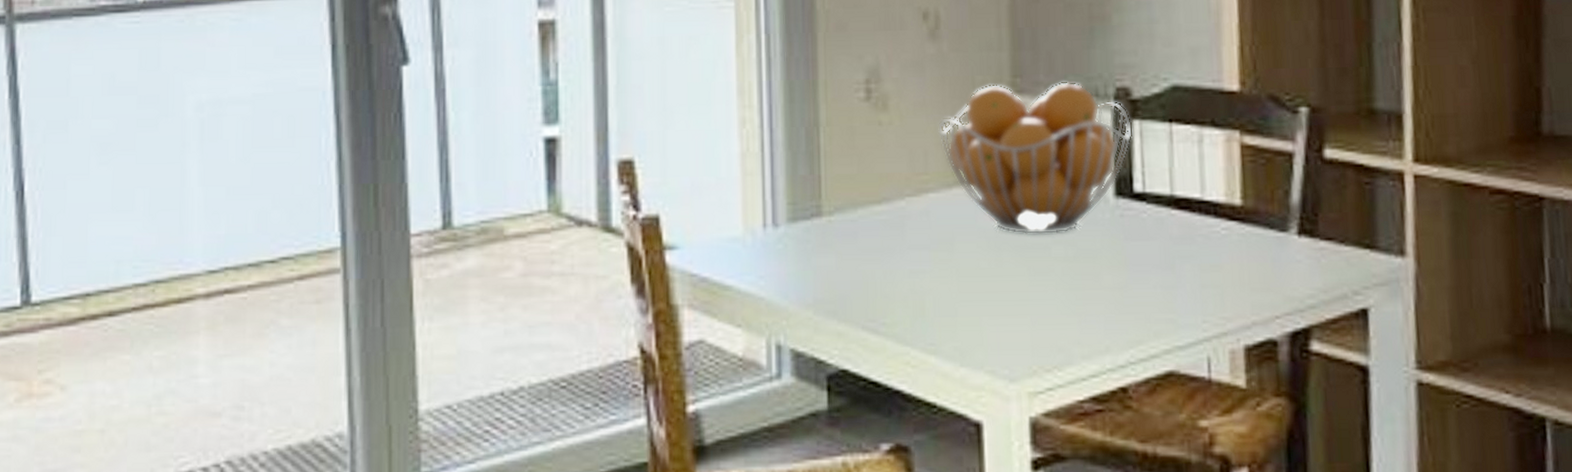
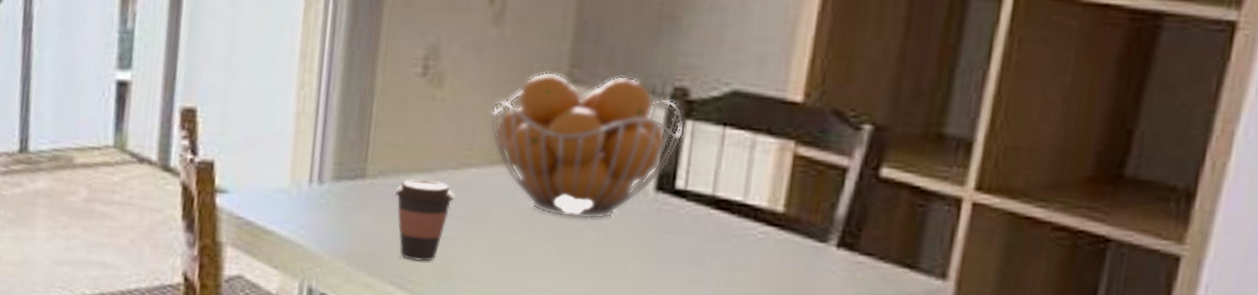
coffee cup: none [853,210,917,300] -> present [394,179,455,262]

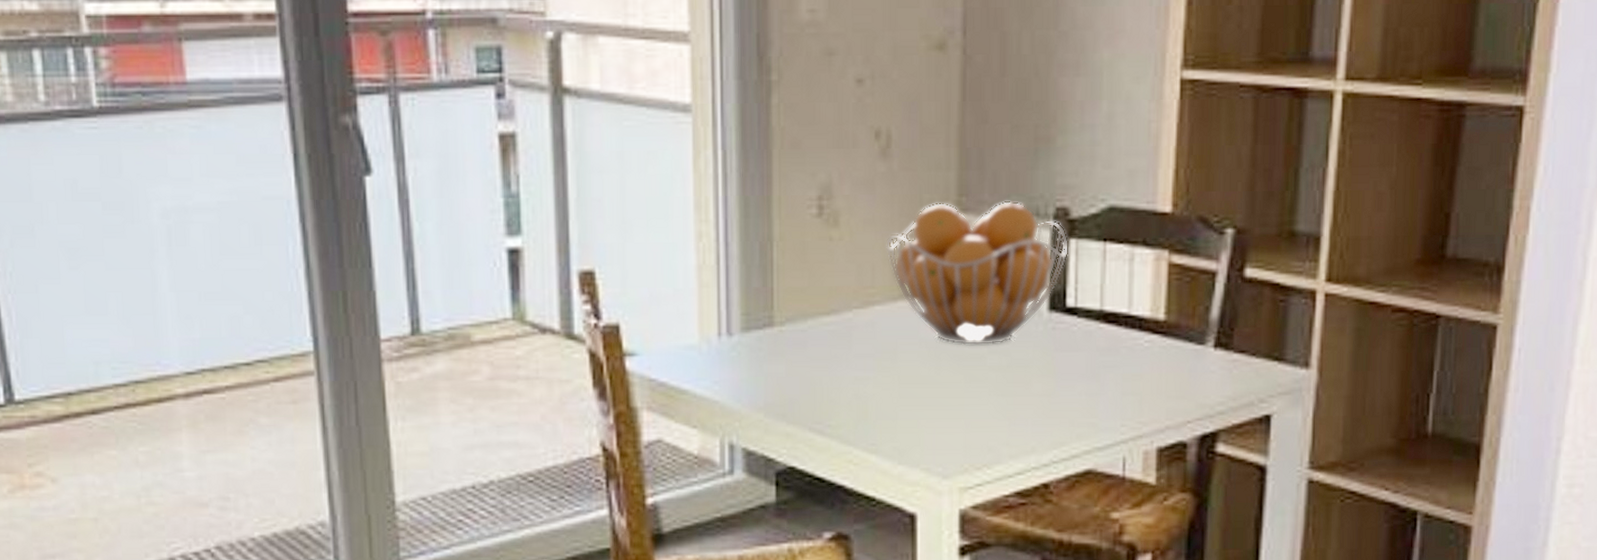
coffee cup: present [394,179,455,262] -> none [803,321,863,404]

